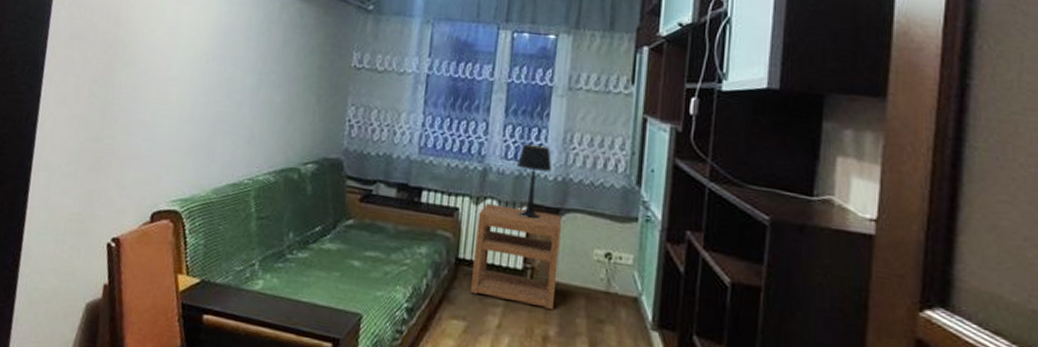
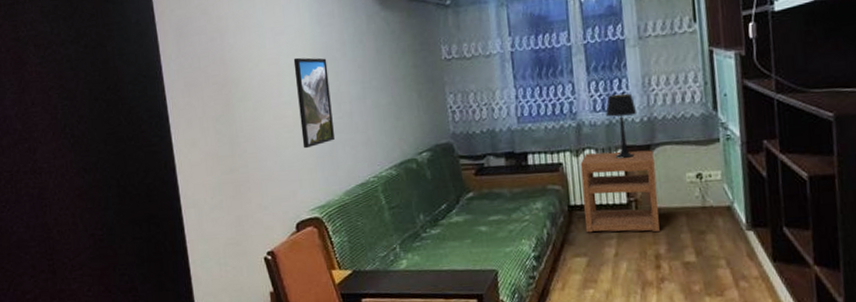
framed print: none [179,32,228,133] -> present [293,57,335,149]

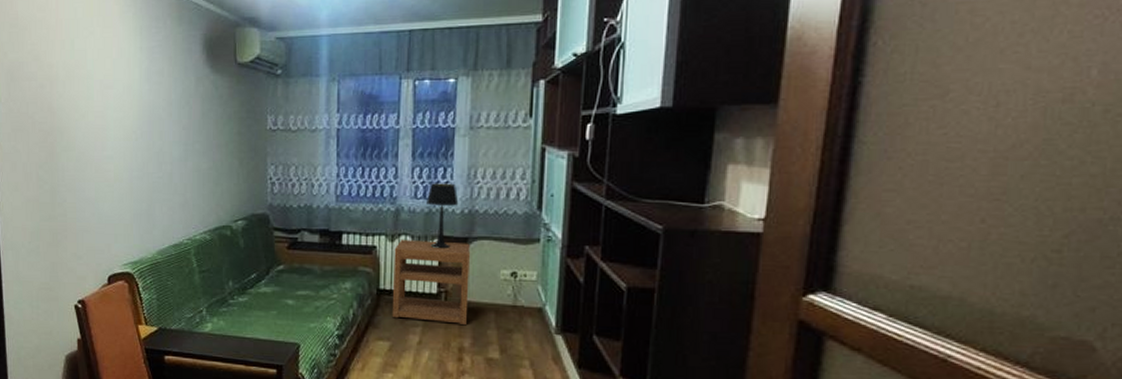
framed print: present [293,57,335,149] -> none [119,113,154,204]

